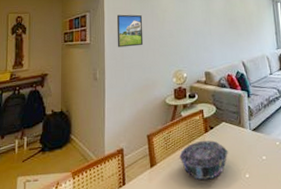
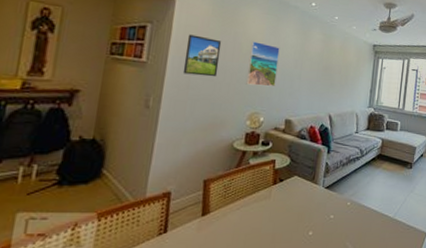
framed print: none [165,9,191,47] -> present [246,41,280,87]
decorative bowl: present [179,140,228,180] -> none [238,192,295,234]

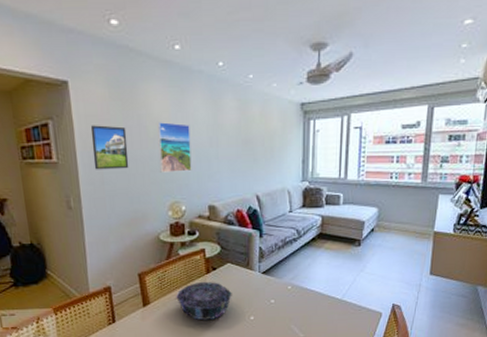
decorative bowl: none [238,192,295,234] -> present [176,281,232,321]

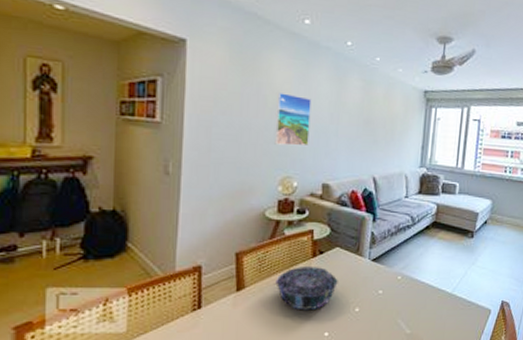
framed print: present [90,125,129,170] -> none [202,87,244,137]

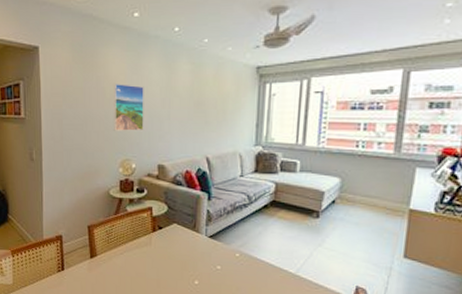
decorative bowl: present [275,265,338,311] -> none [122,239,177,279]

